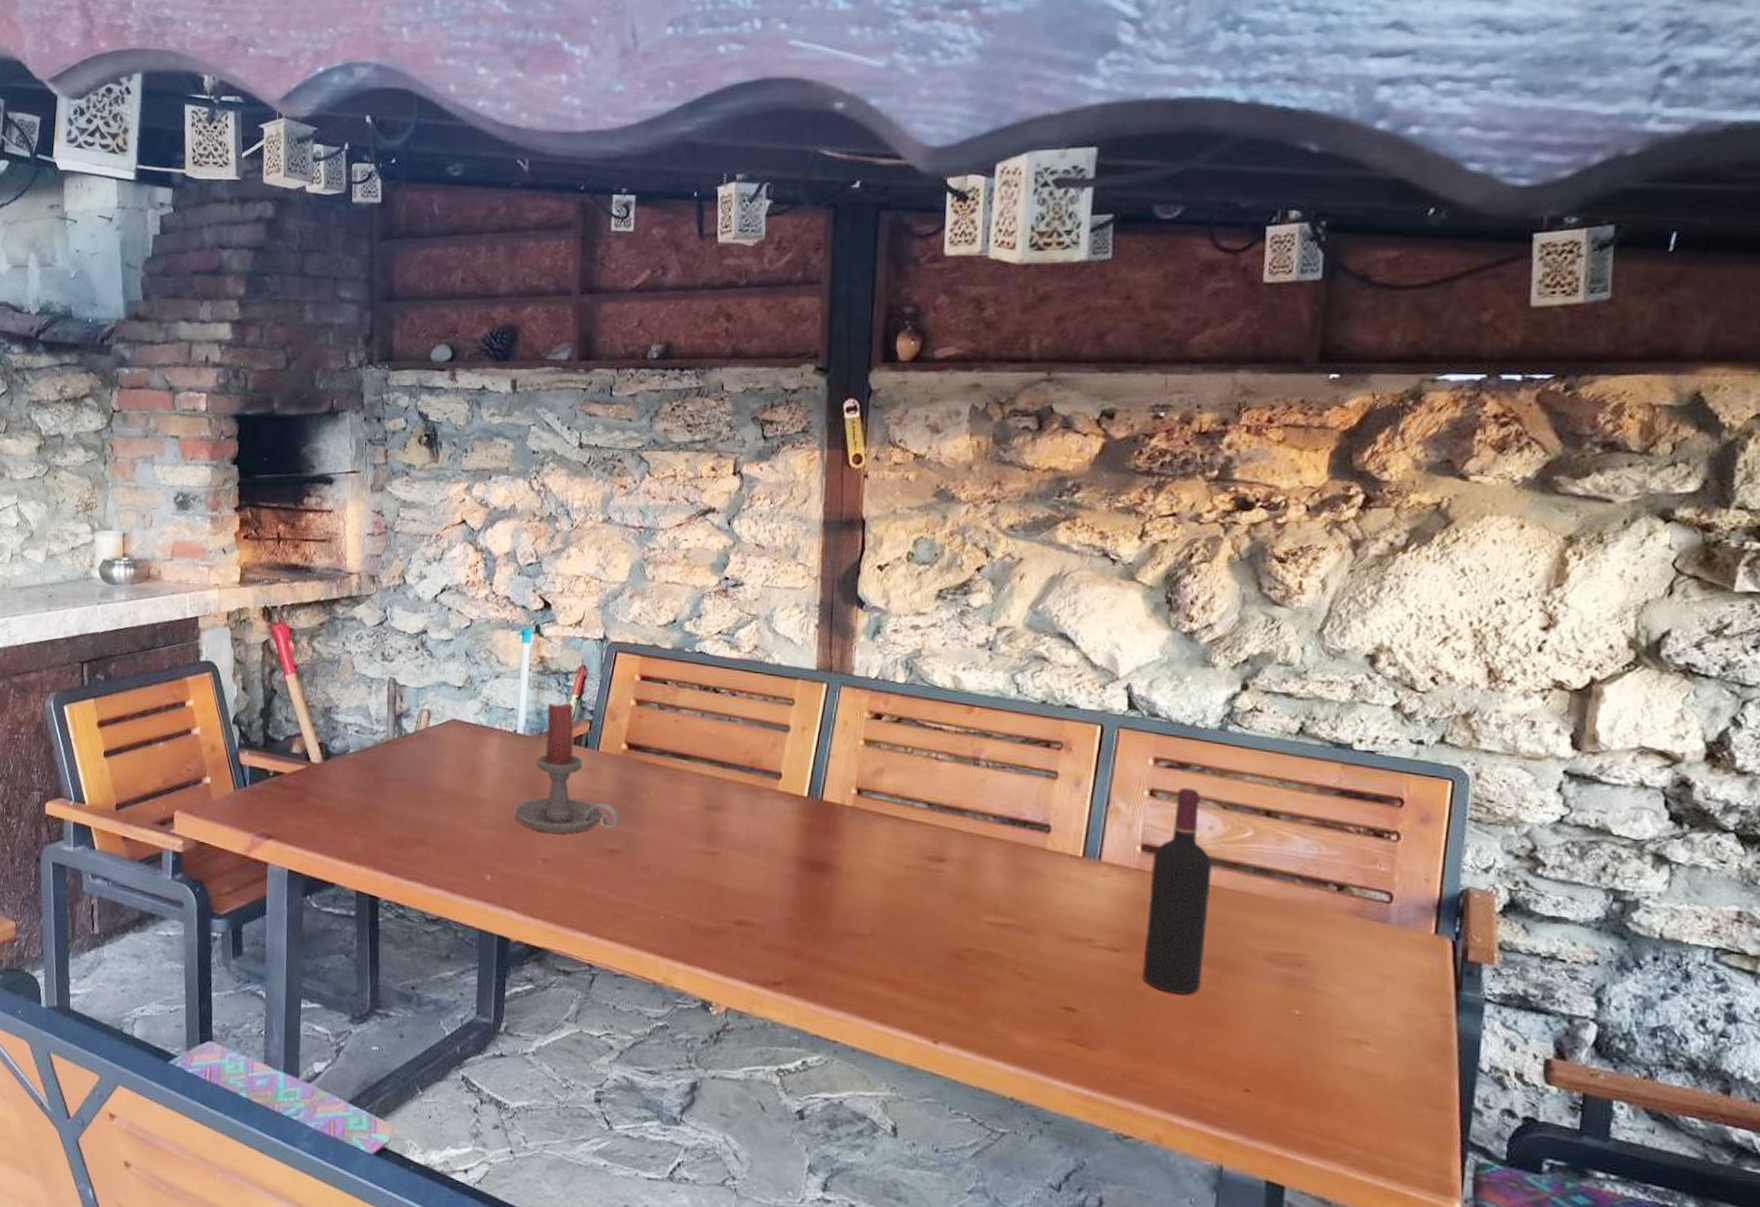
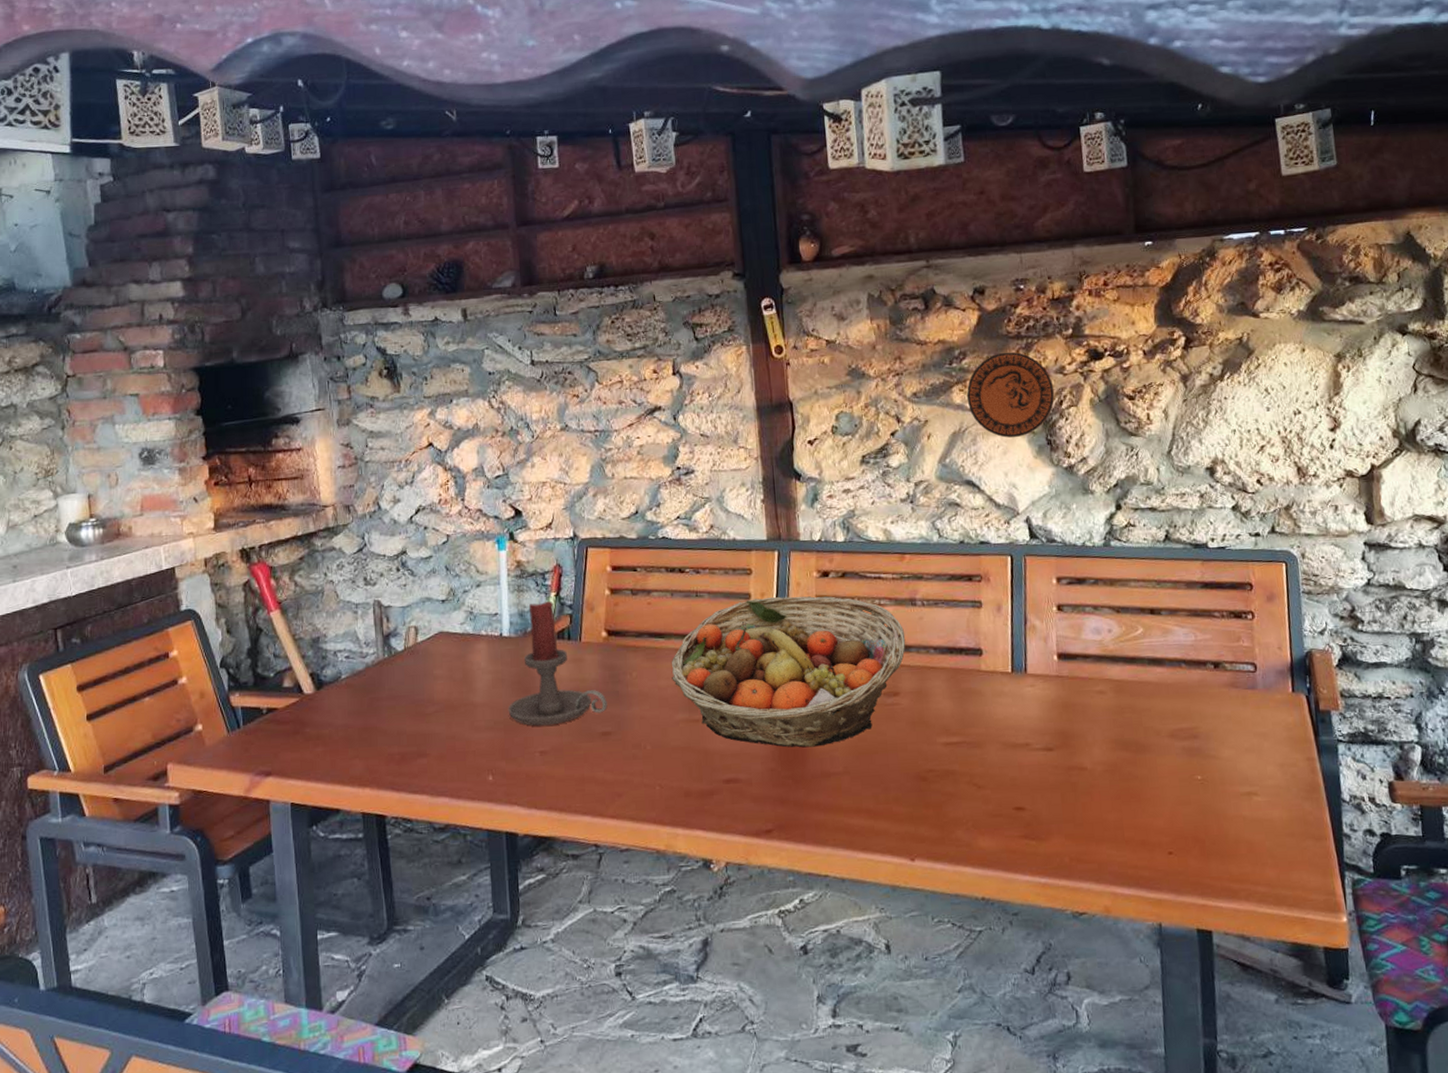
fruit basket: none [691,732,962,903] -> present [671,596,906,748]
decorative plate: none [1074,489,1185,590] -> present [966,352,1055,438]
wine bottle: present [1142,787,1212,995] -> none [1067,599,1122,779]

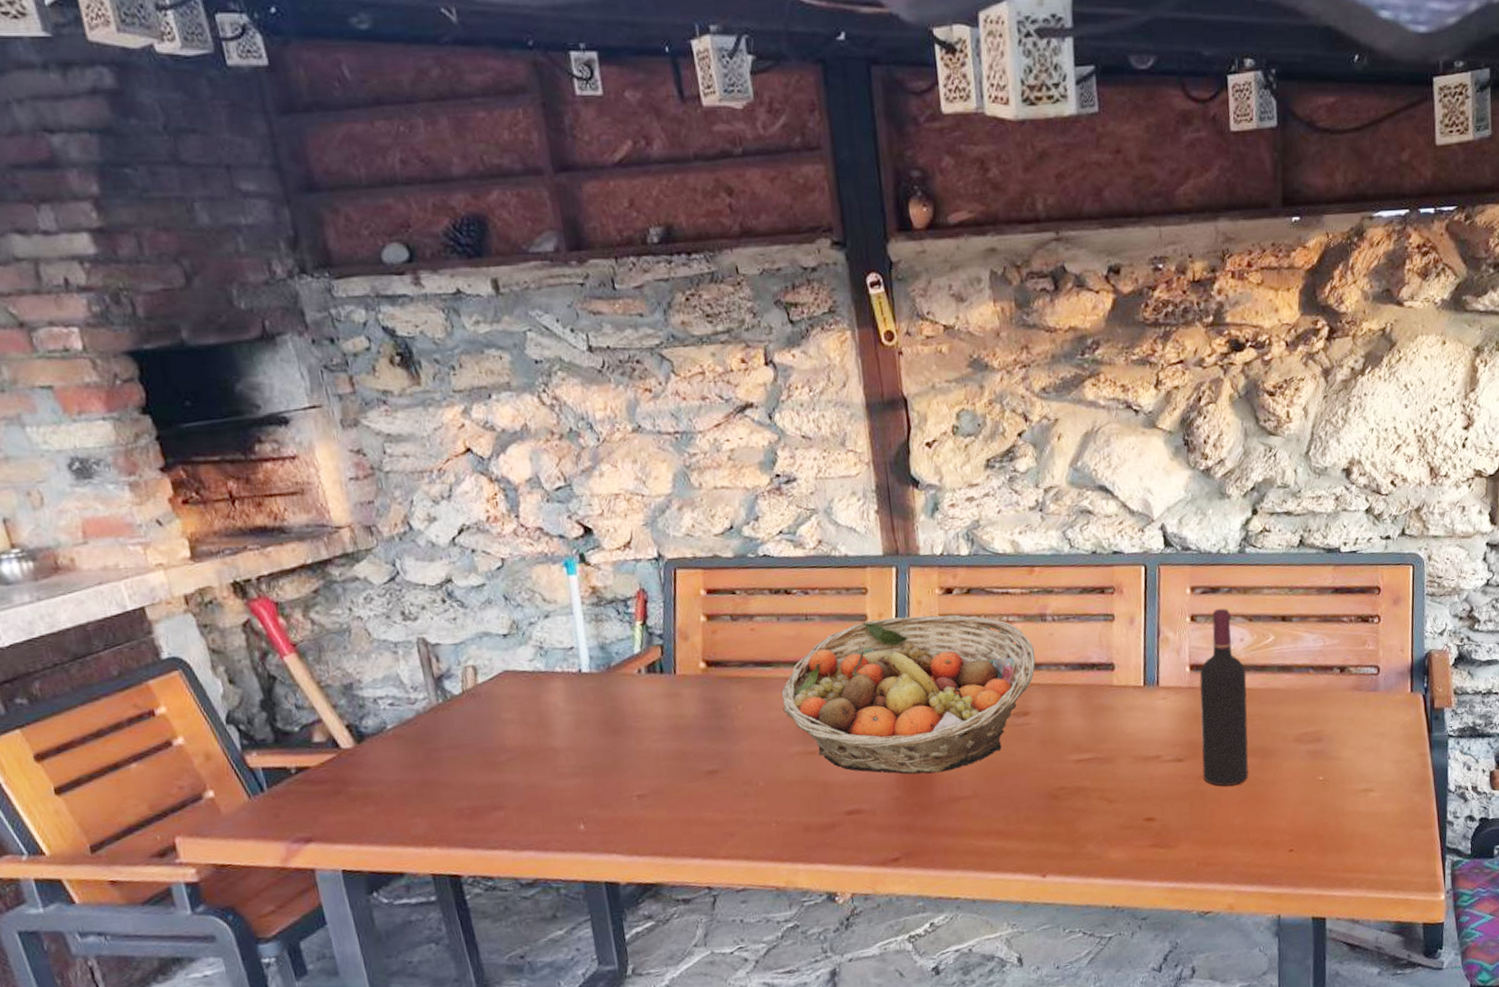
candle holder: present [508,601,608,726] -> none [595,631,712,769]
decorative plate: present [966,352,1055,438] -> none [1100,341,1193,438]
wine bottle: none [1067,599,1122,779] -> present [1199,608,1249,786]

